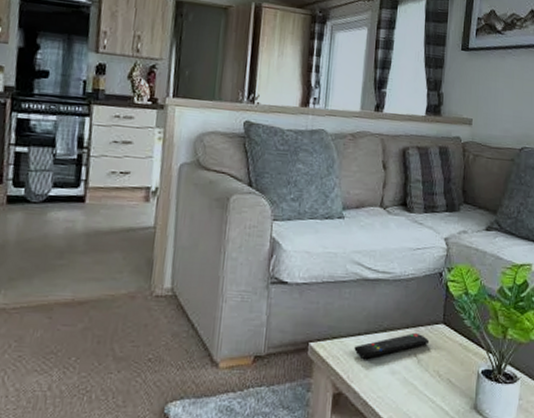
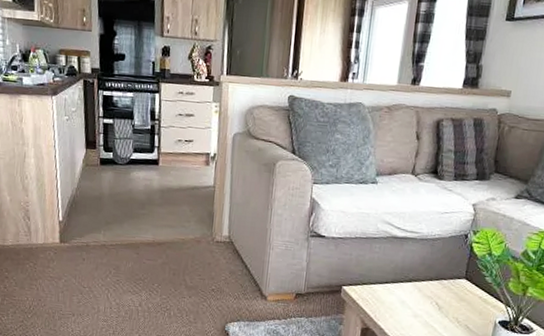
remote control: present [354,332,428,359] -> none [382,284,450,303]

